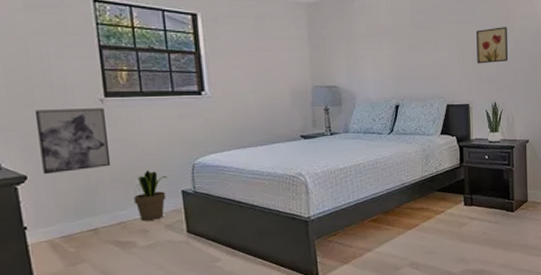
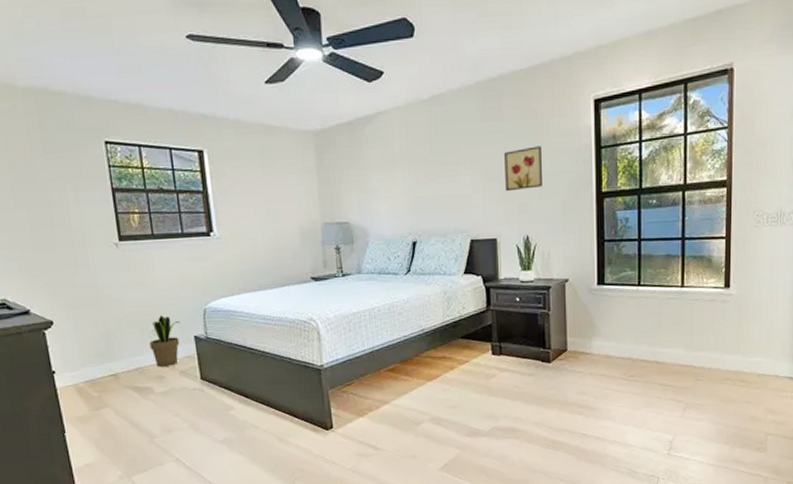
wall art: present [34,108,111,175] -> none [57,252,128,320]

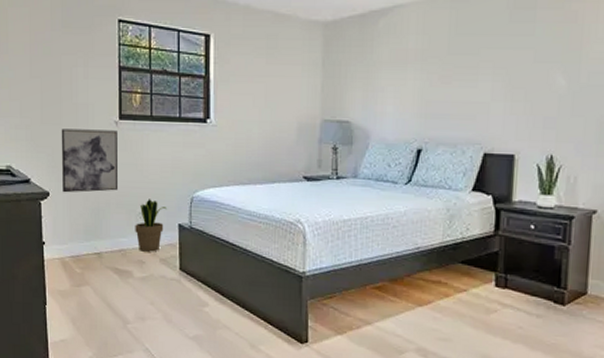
wall art: none [57,252,128,320] -> present [61,128,119,193]
wall art: present [504,146,542,192] -> none [531,54,579,103]

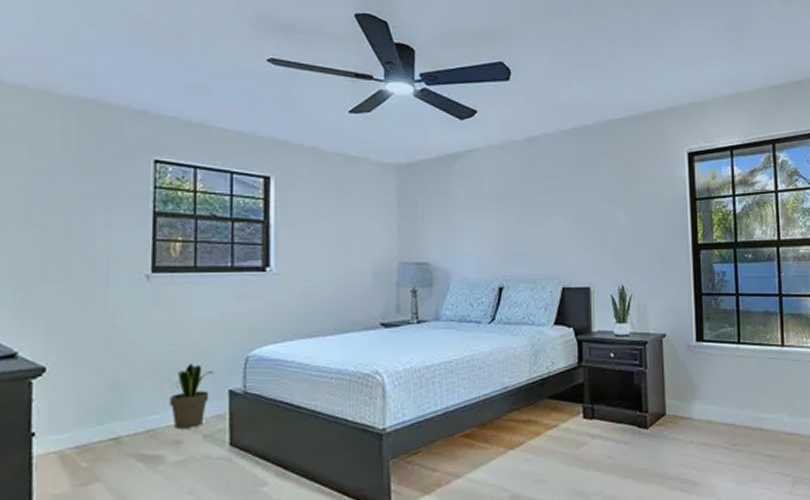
wall art: present [61,128,119,193] -> none [66,285,149,366]

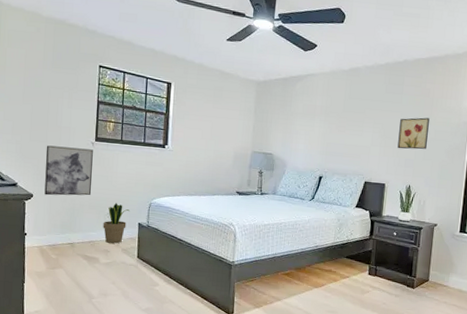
wall art: none [66,285,149,366] -> present [44,145,93,196]
wall art: none [599,194,638,239] -> present [397,117,430,150]

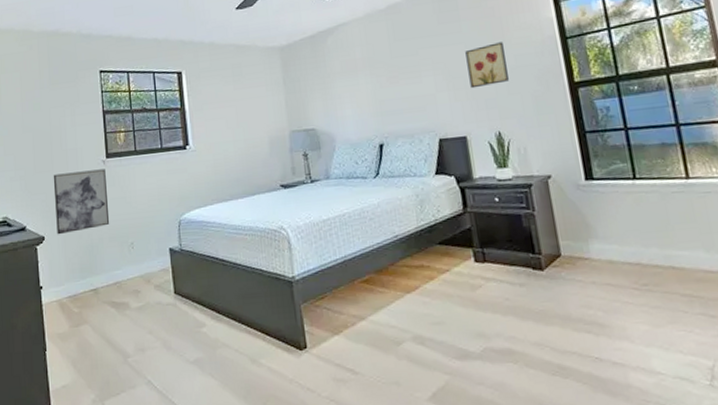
potted plant: present [103,203,130,244] -> none [128,228,157,281]

